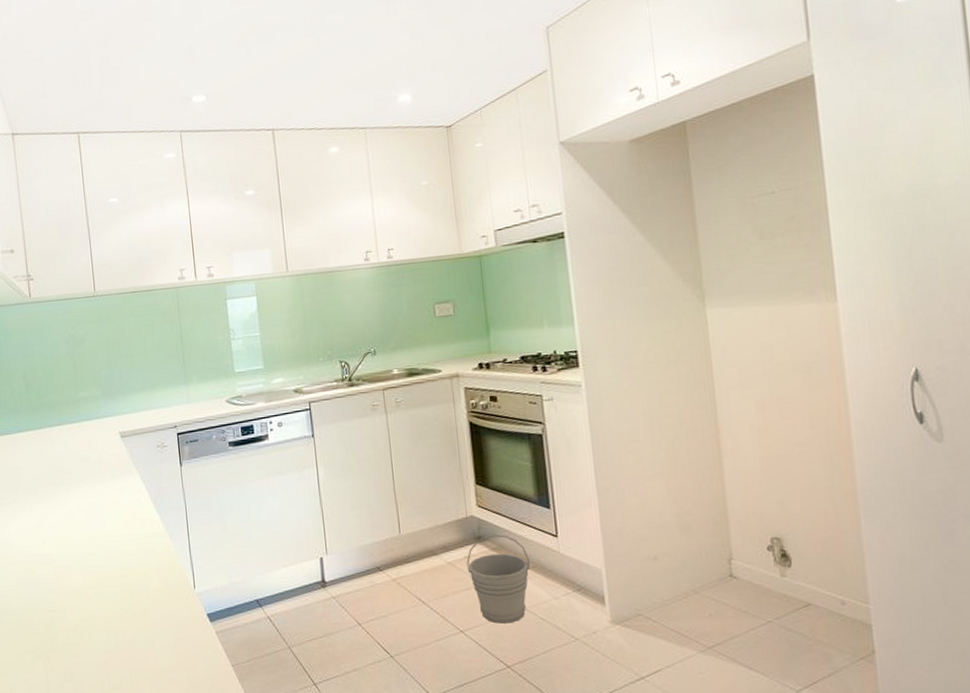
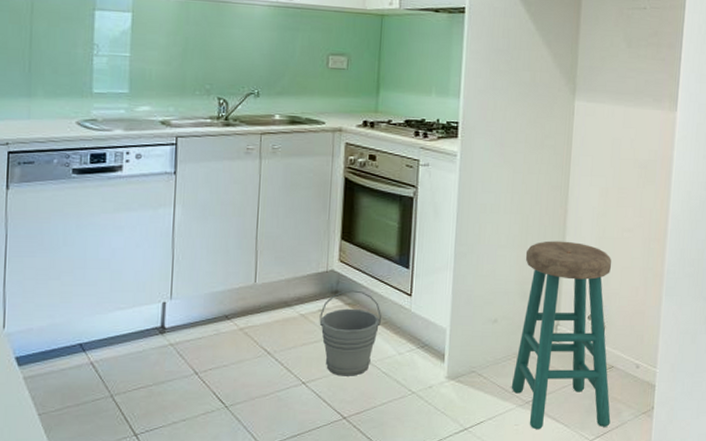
stool: none [677,464,820,679] -> present [511,241,612,430]

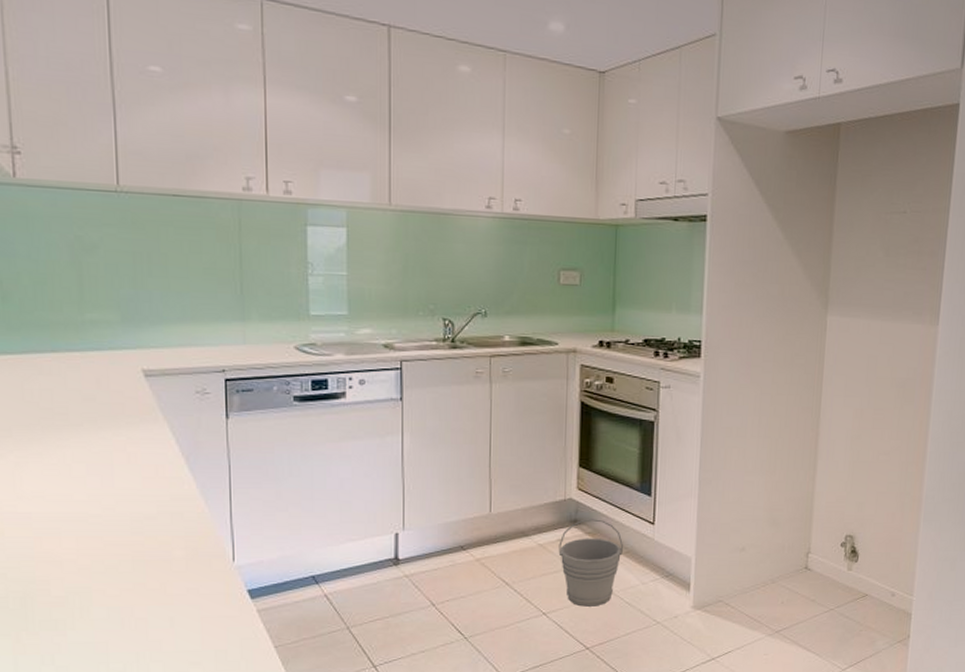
stool: present [511,241,612,430] -> none [760,465,867,659]

